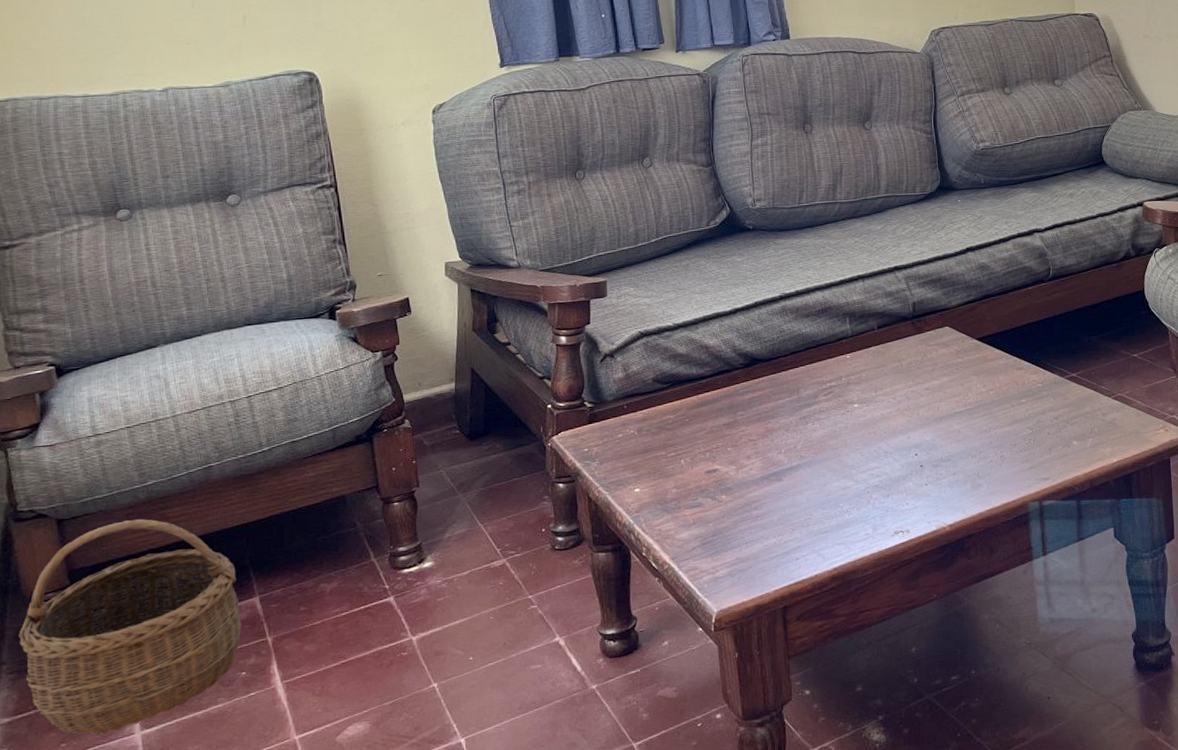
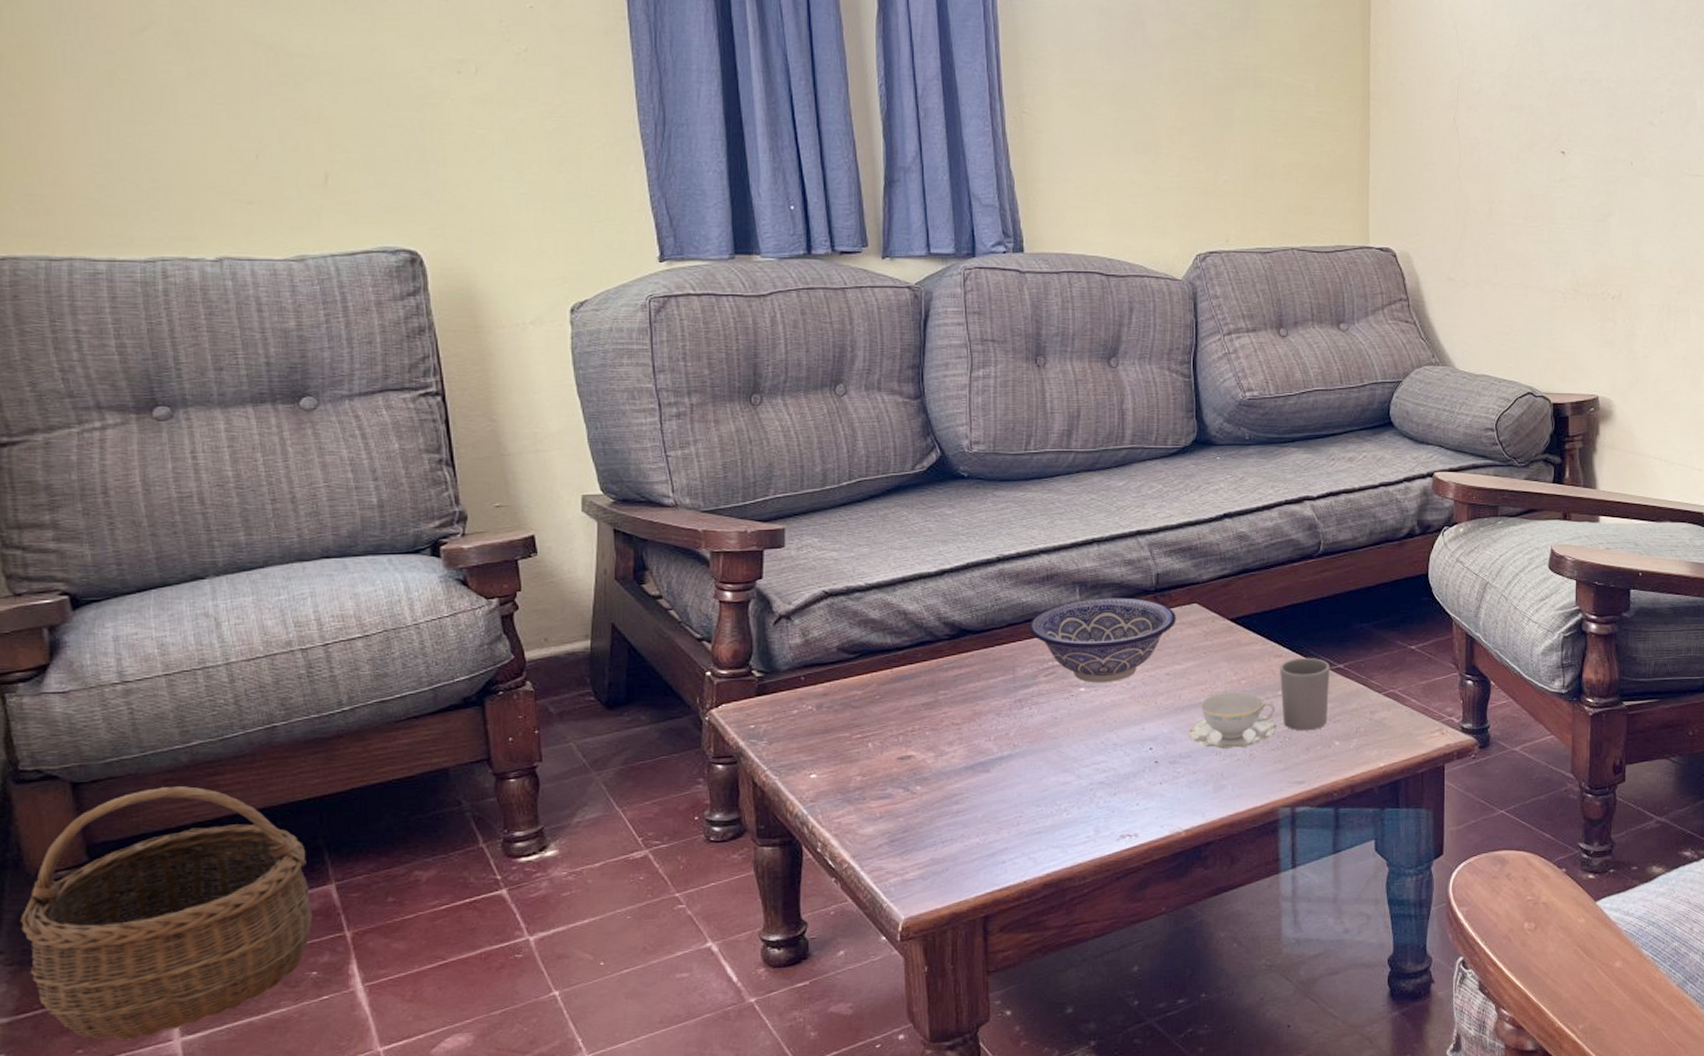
decorative bowl: none [809,324,932,400] -> present [1029,597,1176,683]
teacup: none [947,401,1022,453] -> present [1188,691,1276,750]
mug: none [1022,368,1066,434] -> present [1280,657,1330,731]

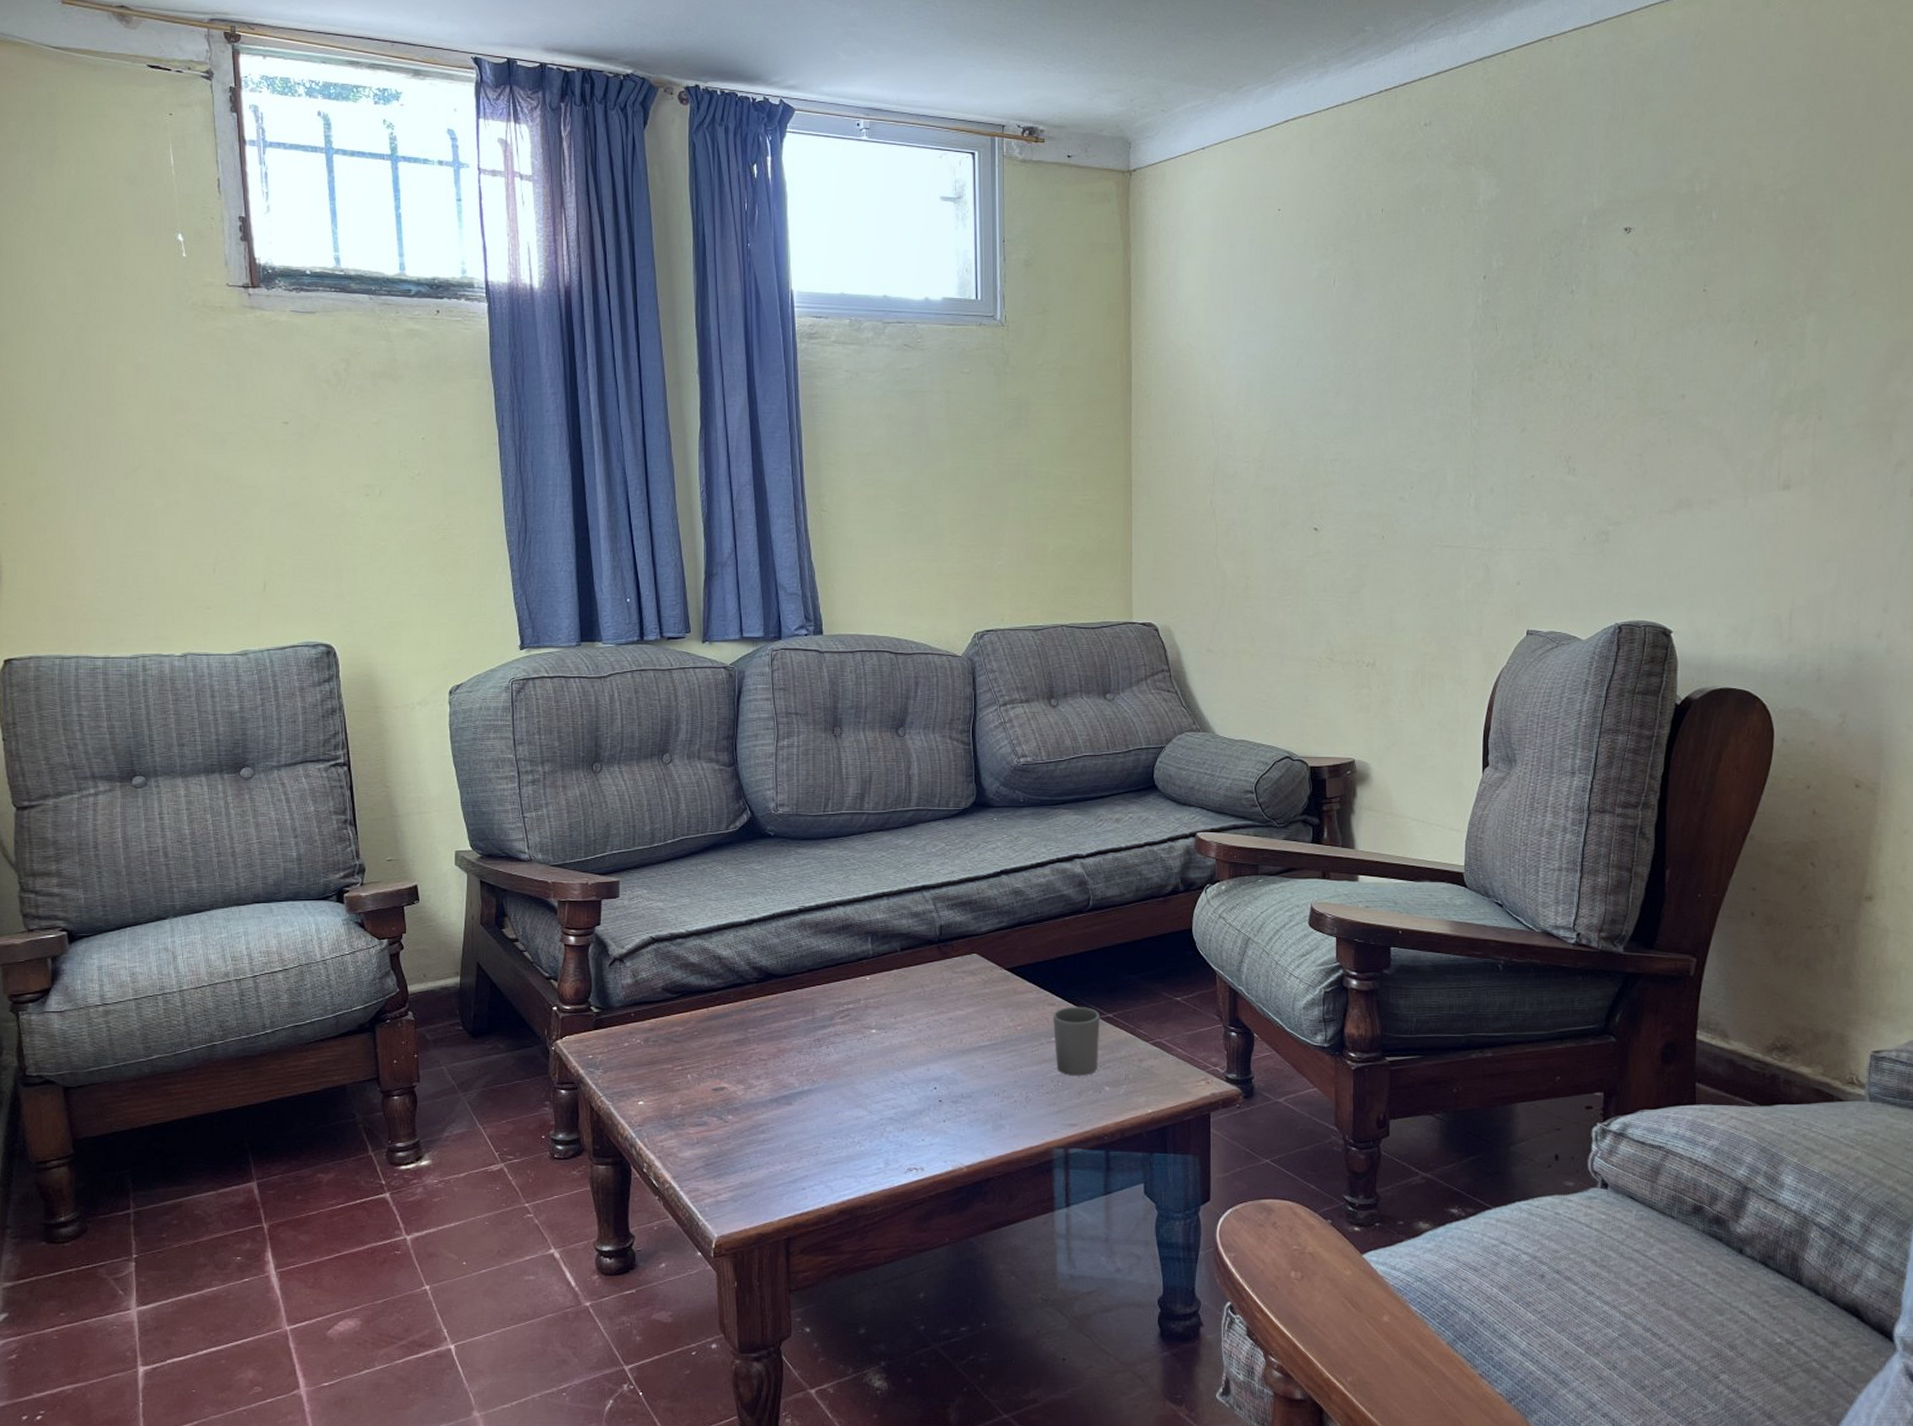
wicker basket: present [21,786,313,1040] -> none [23,1093,239,1307]
decorative bowl: present [1029,597,1176,683] -> none [827,947,958,1026]
teacup: present [1188,691,1276,750] -> none [969,1037,1050,1091]

